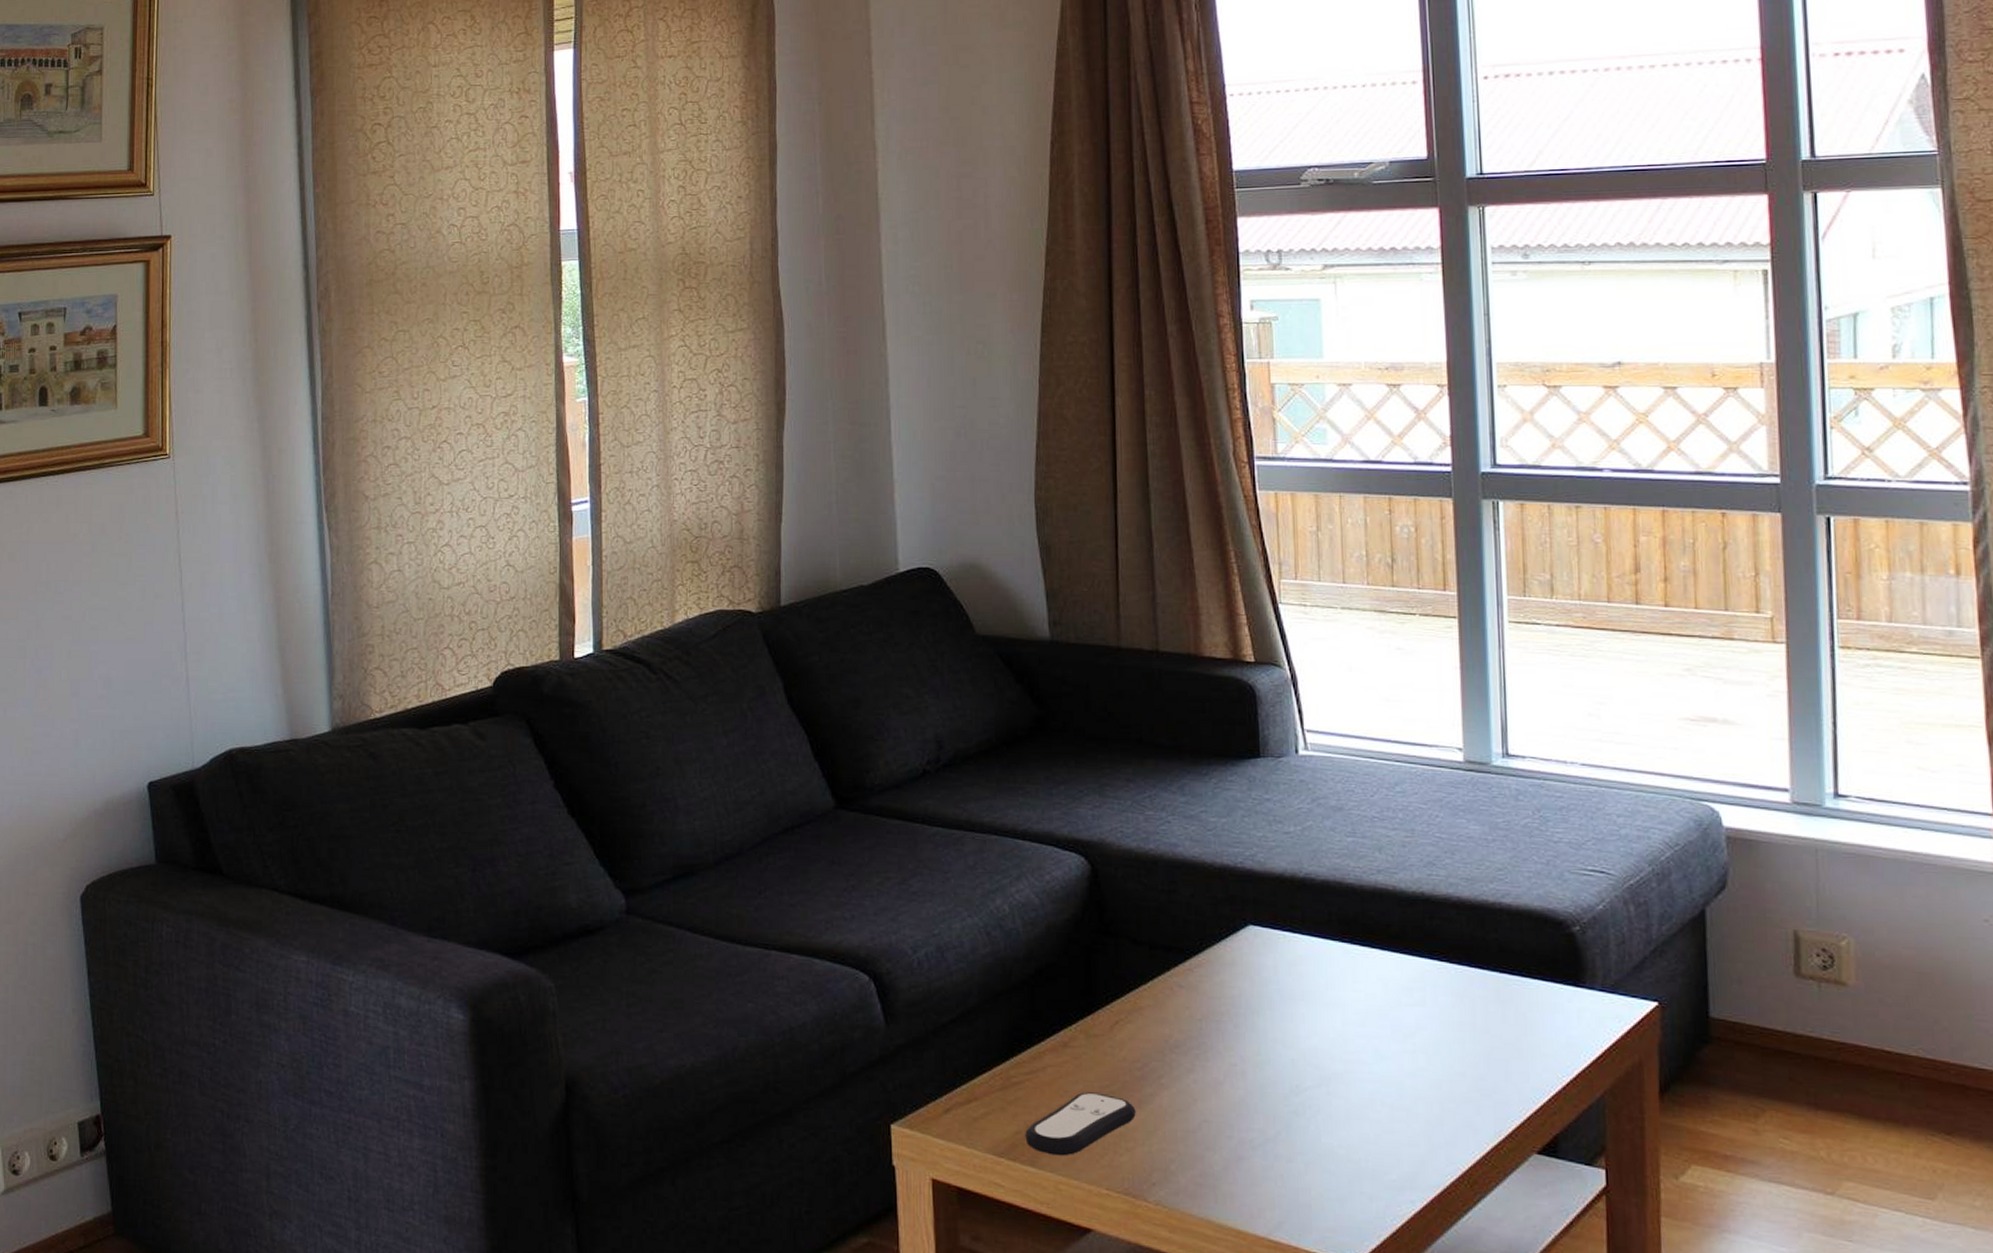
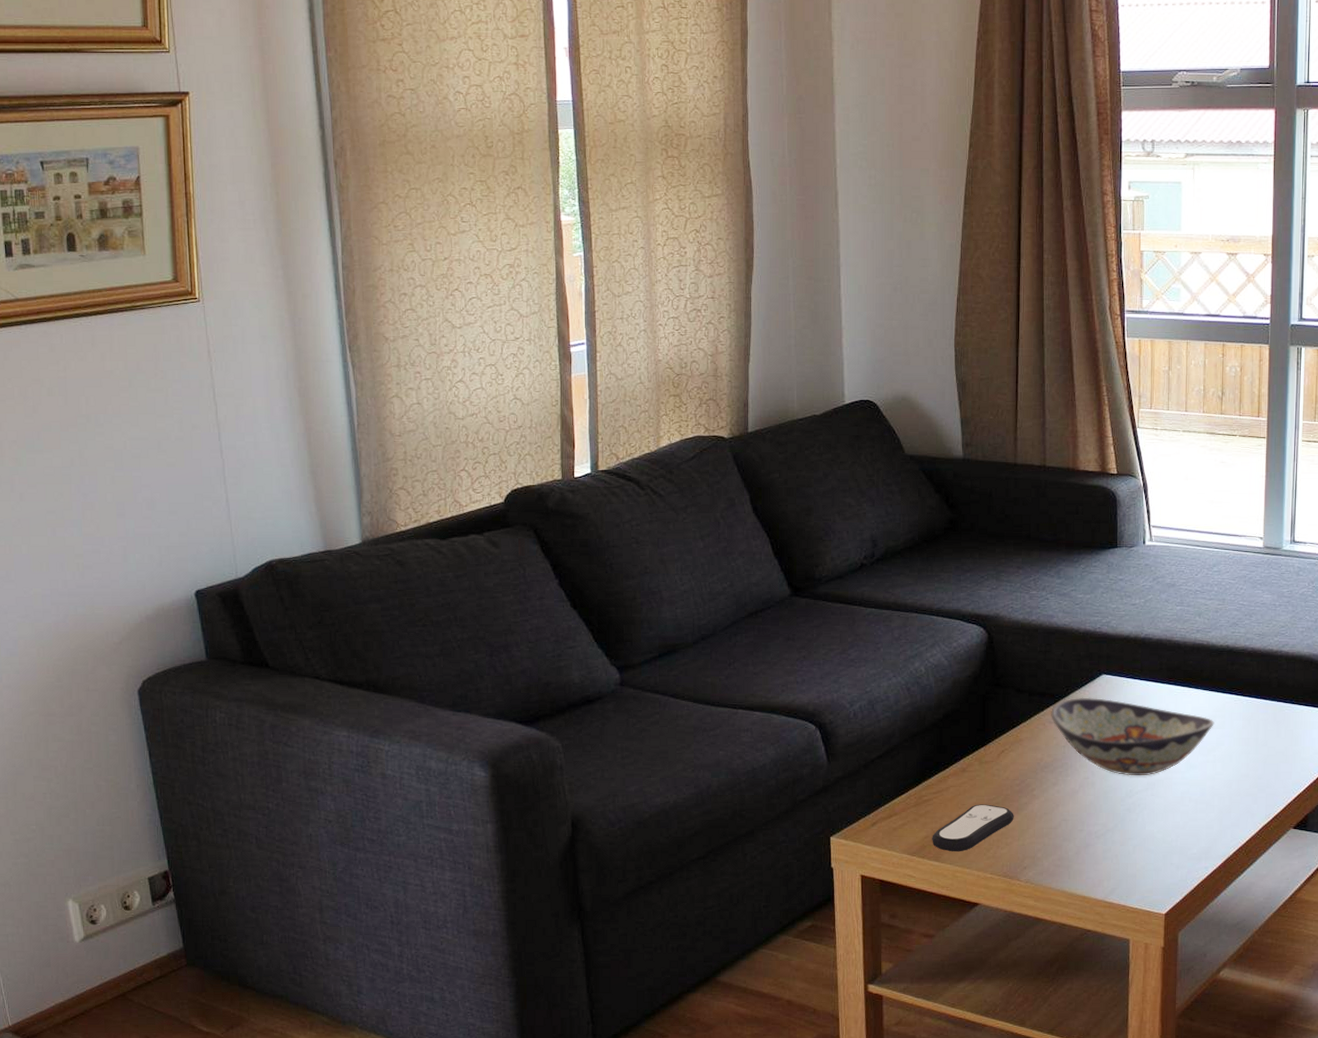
decorative bowl: none [1180,954,1411,1067] -> present [1051,697,1214,776]

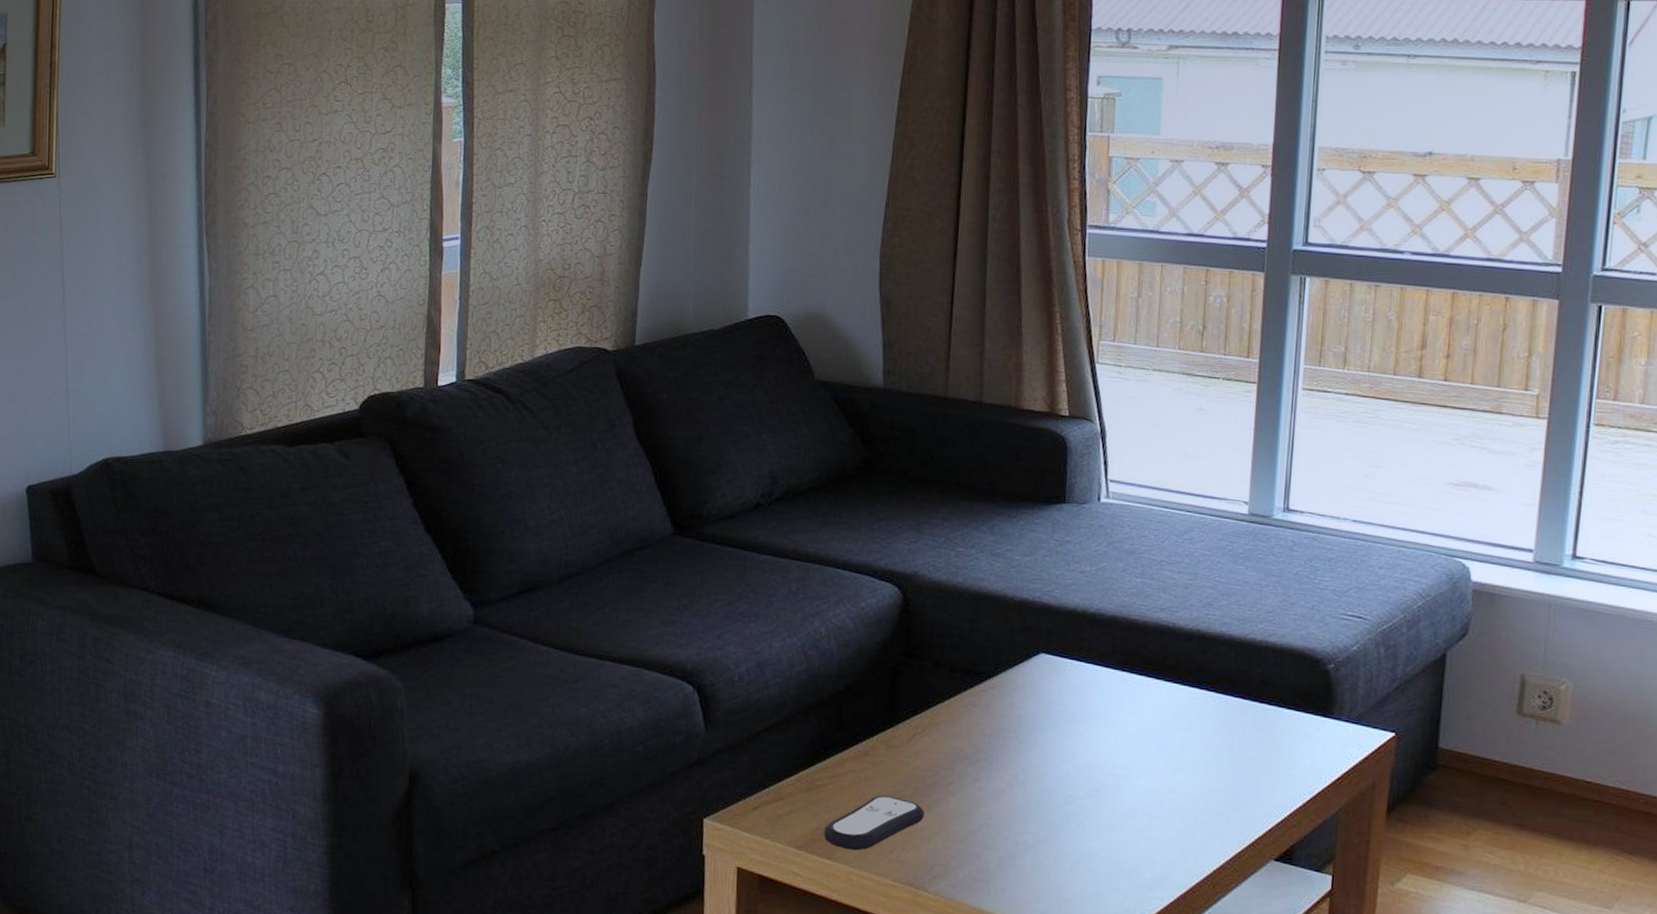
decorative bowl: present [1051,697,1214,776] -> none [975,678,1178,779]

